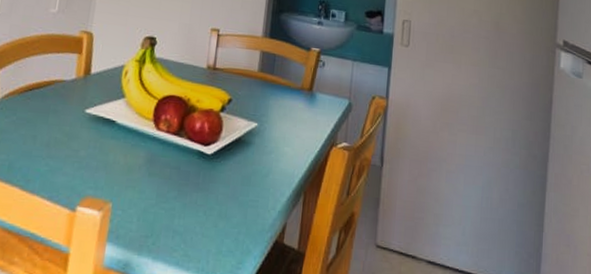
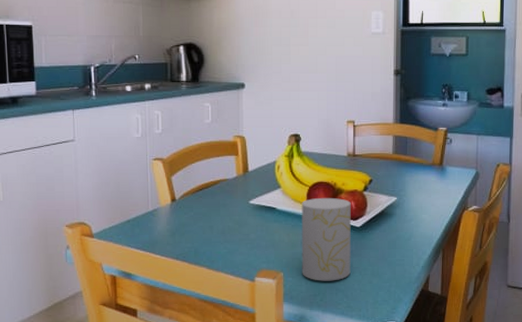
cup: none [134,114,204,220] -> present [301,197,351,281]

